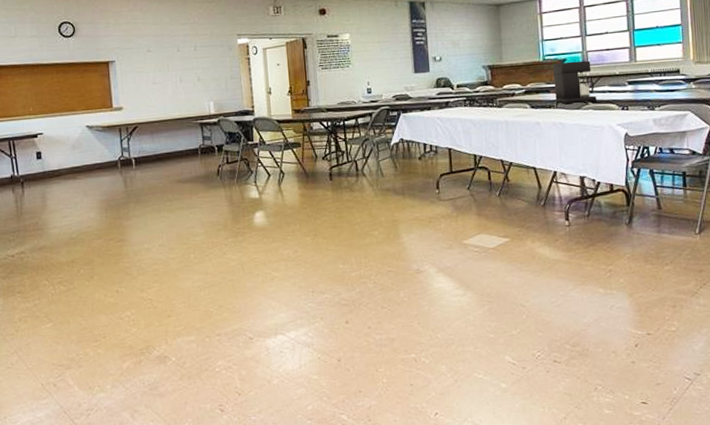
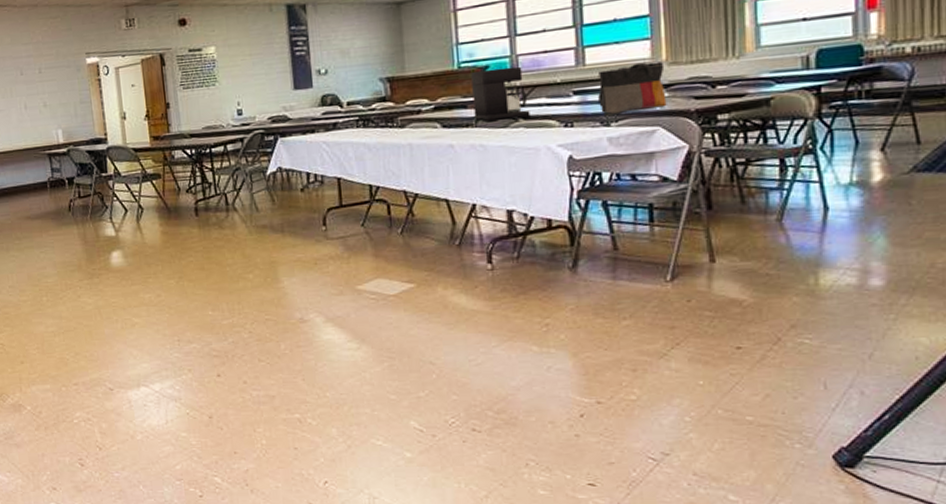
tote bag: none [646,60,694,100] -> present [598,61,667,114]

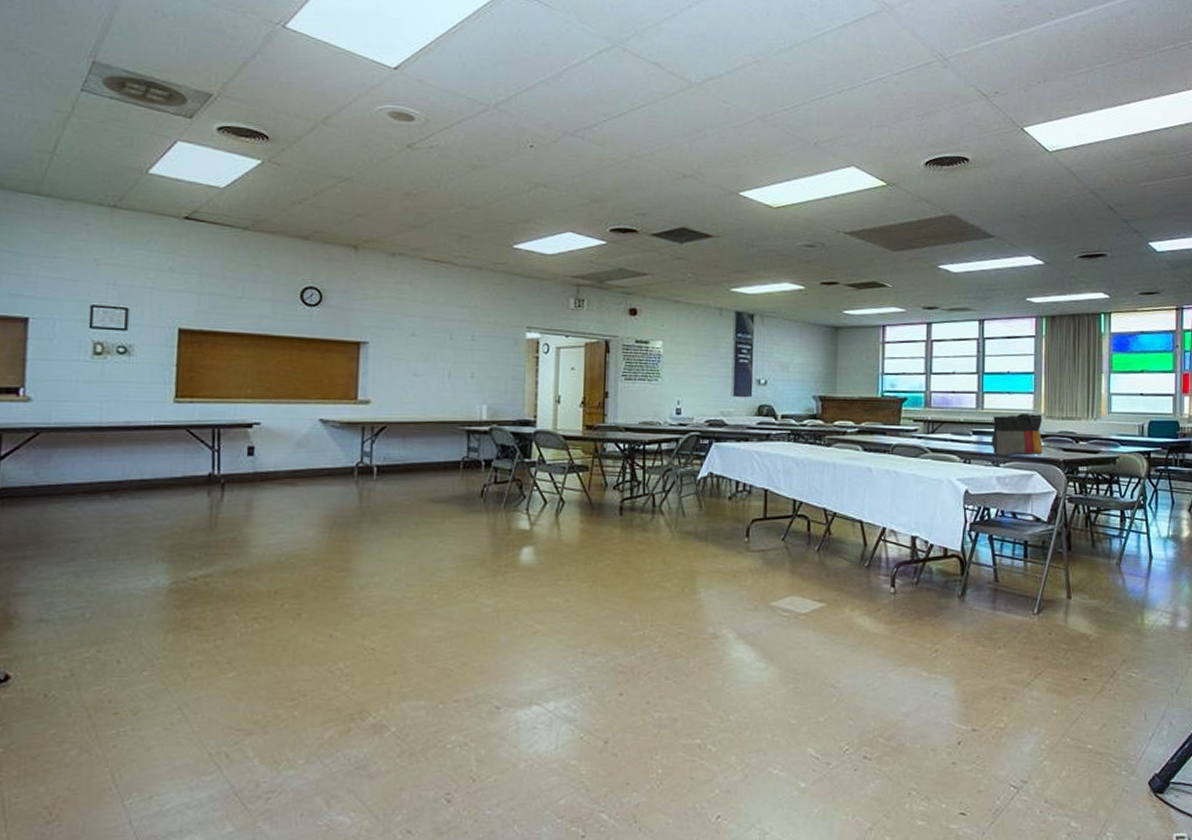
coffee maker: present [471,66,531,123] -> none [891,401,937,451]

